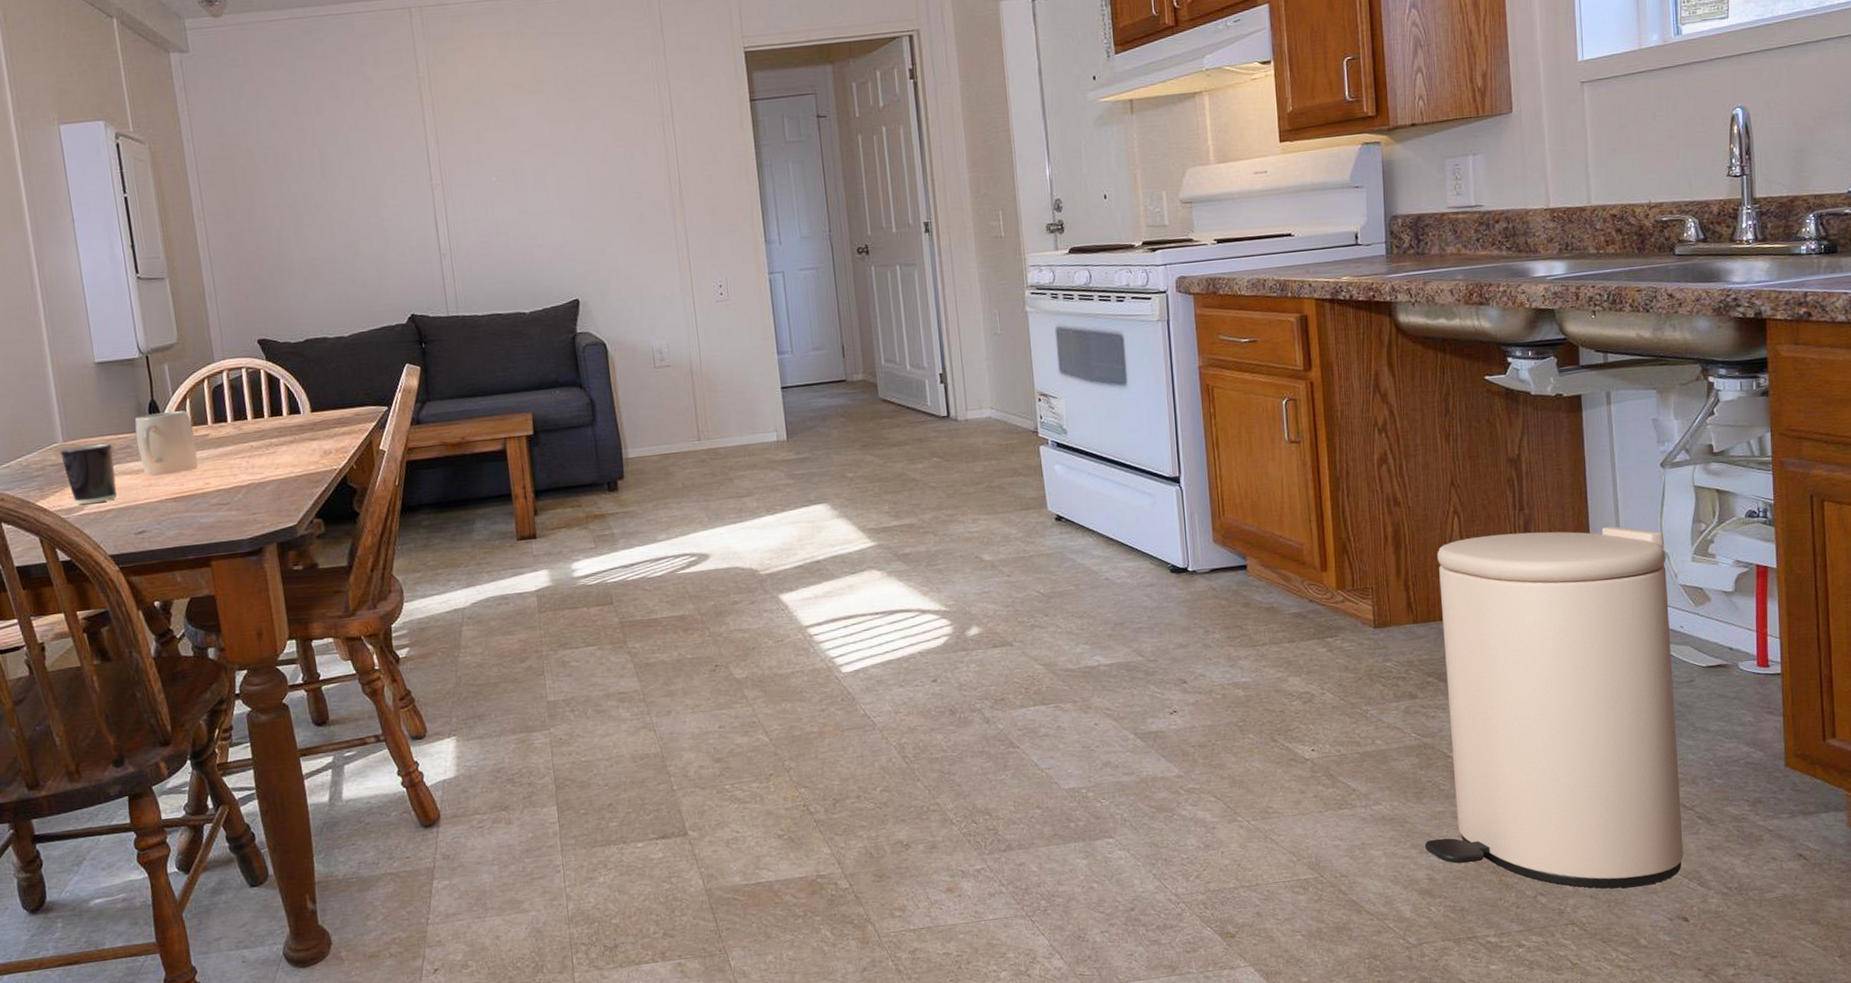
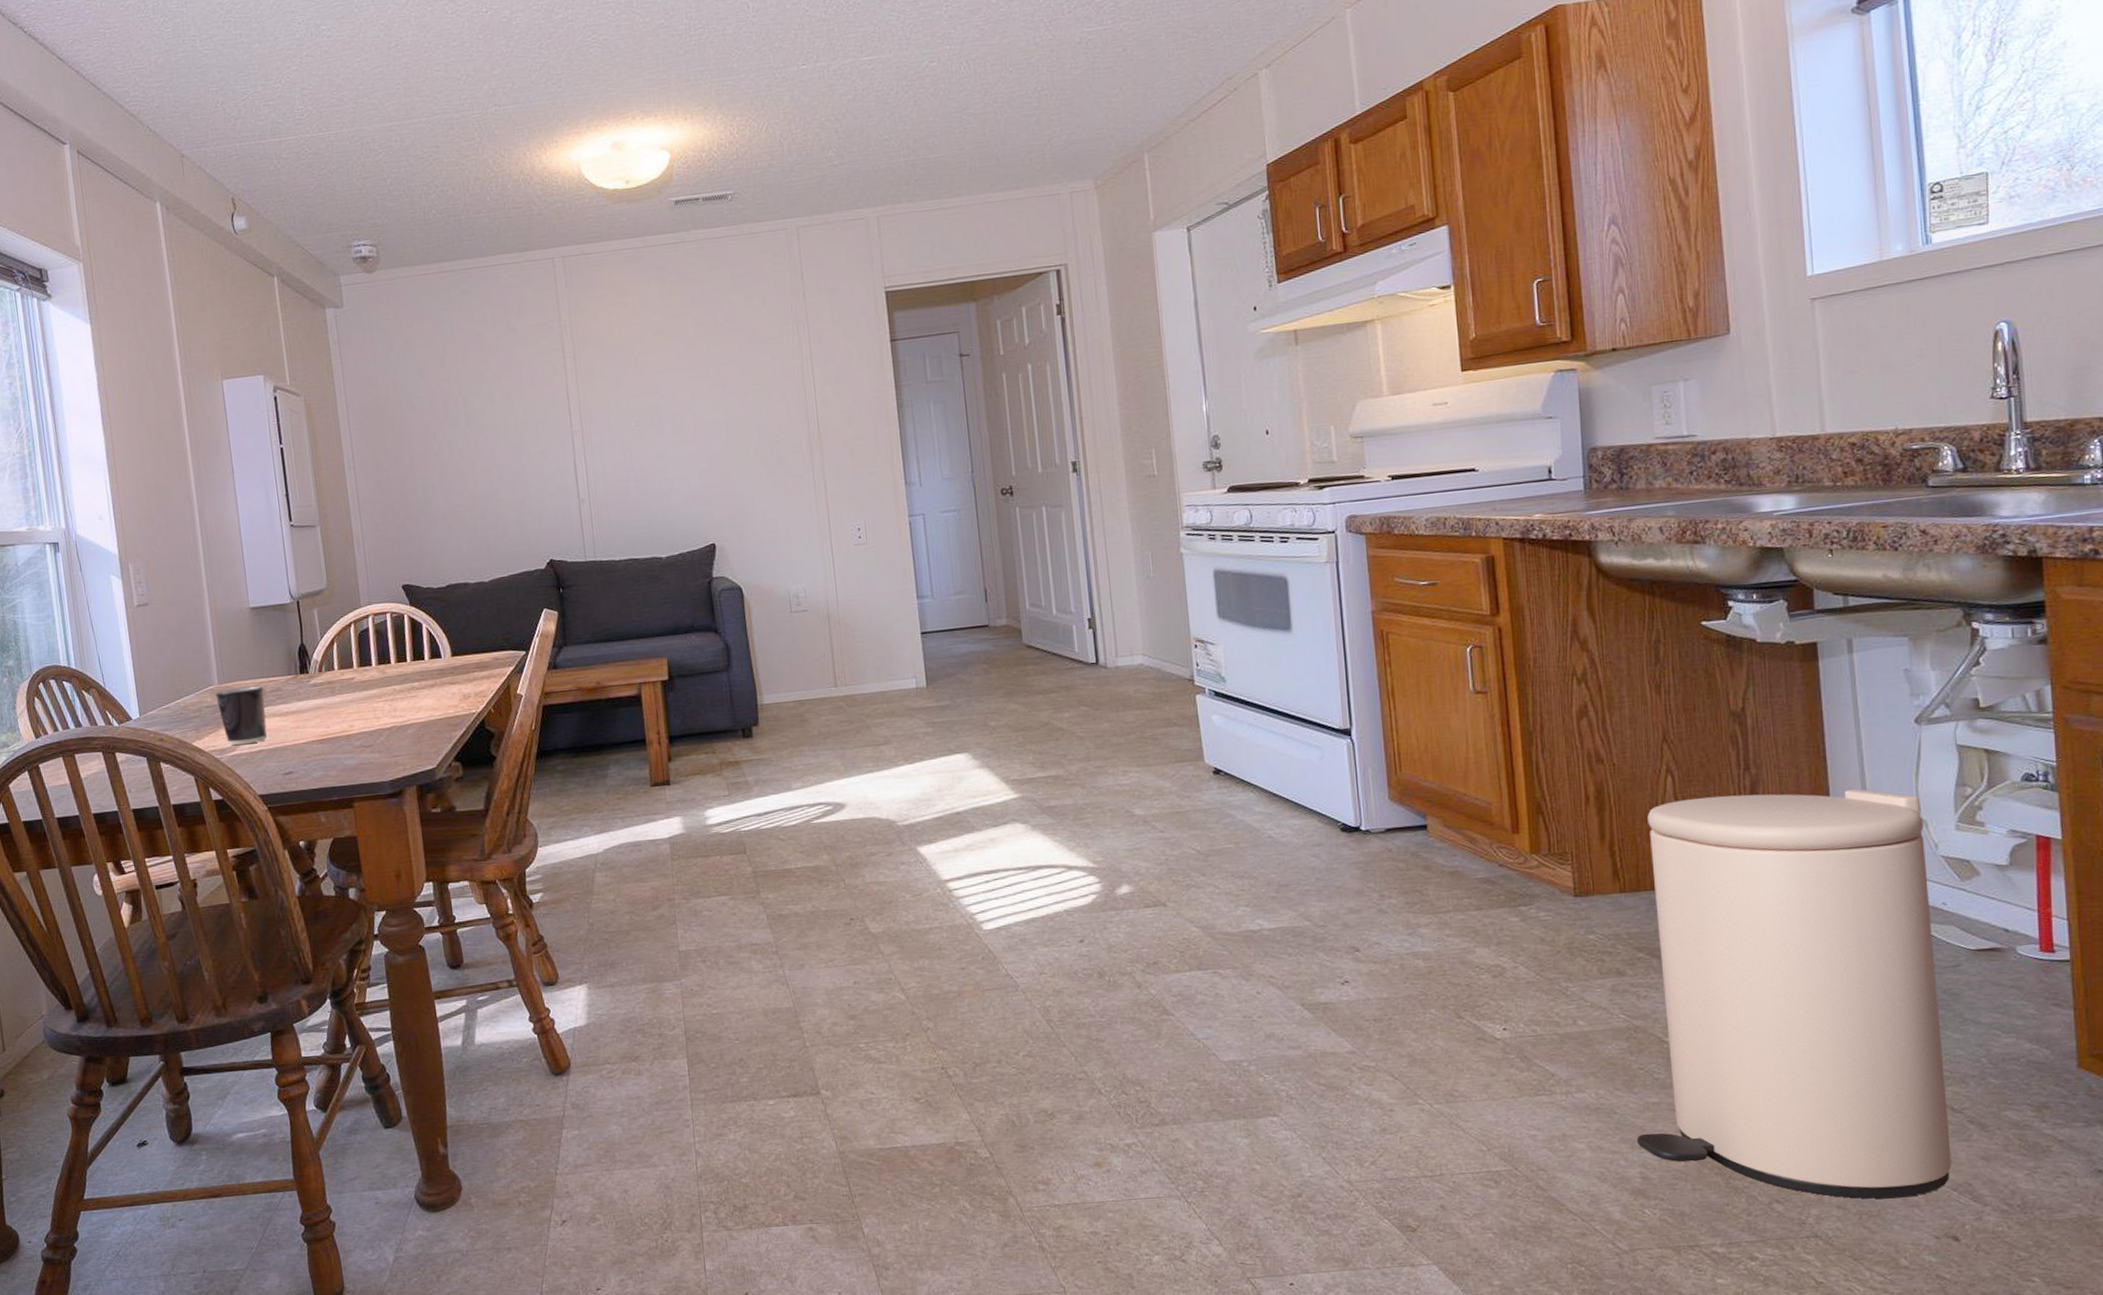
mug: present [134,410,199,477] -> none [285,654,344,719]

